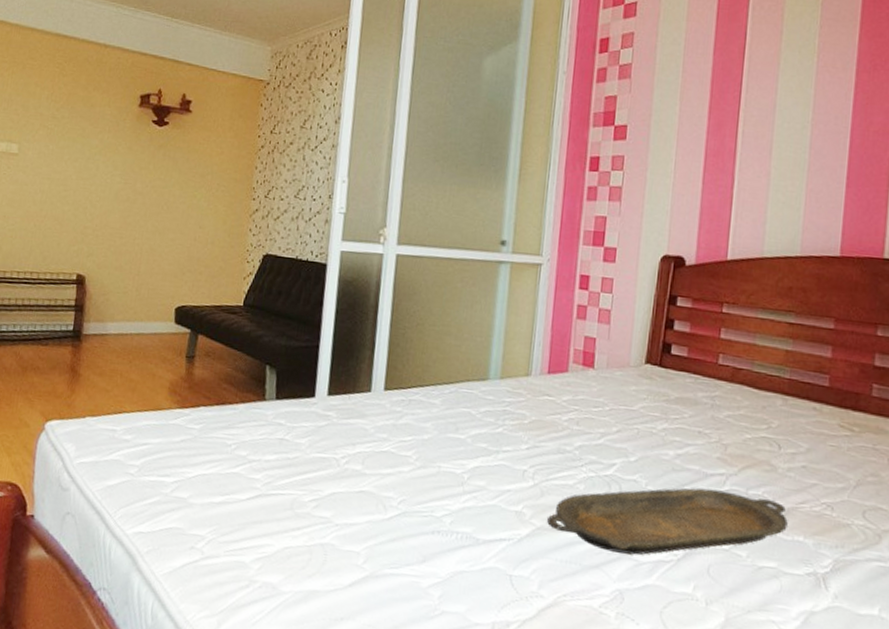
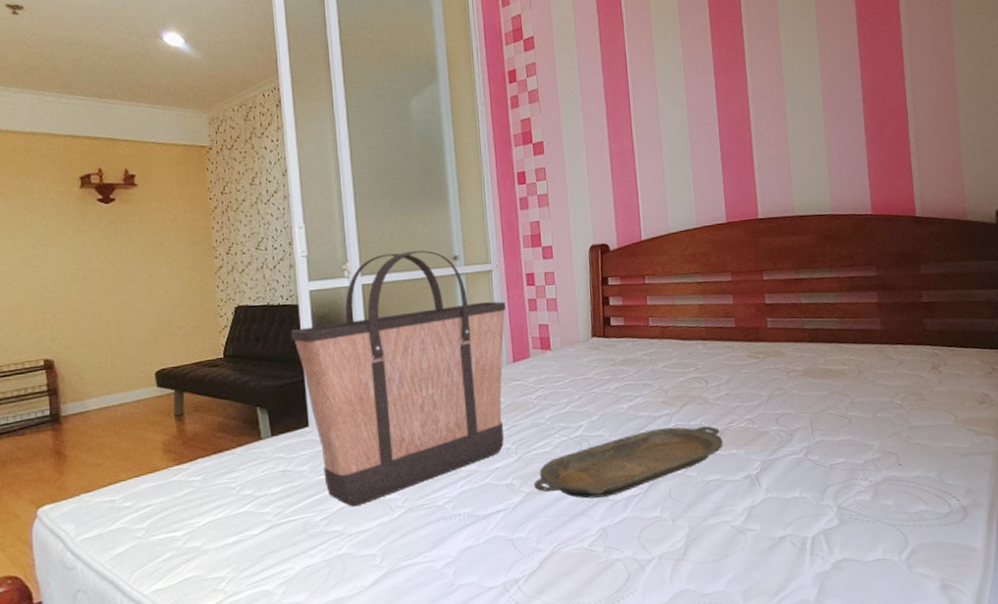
shopping bag: none [313,225,551,496] -> present [290,250,506,507]

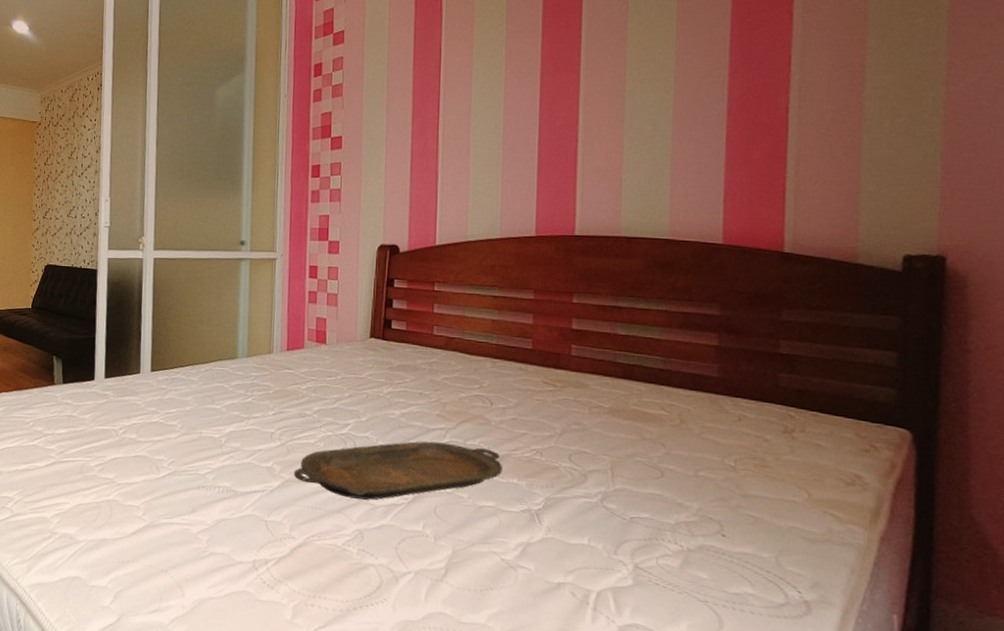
shopping bag: present [290,250,506,507] -> none [88,232,286,460]

